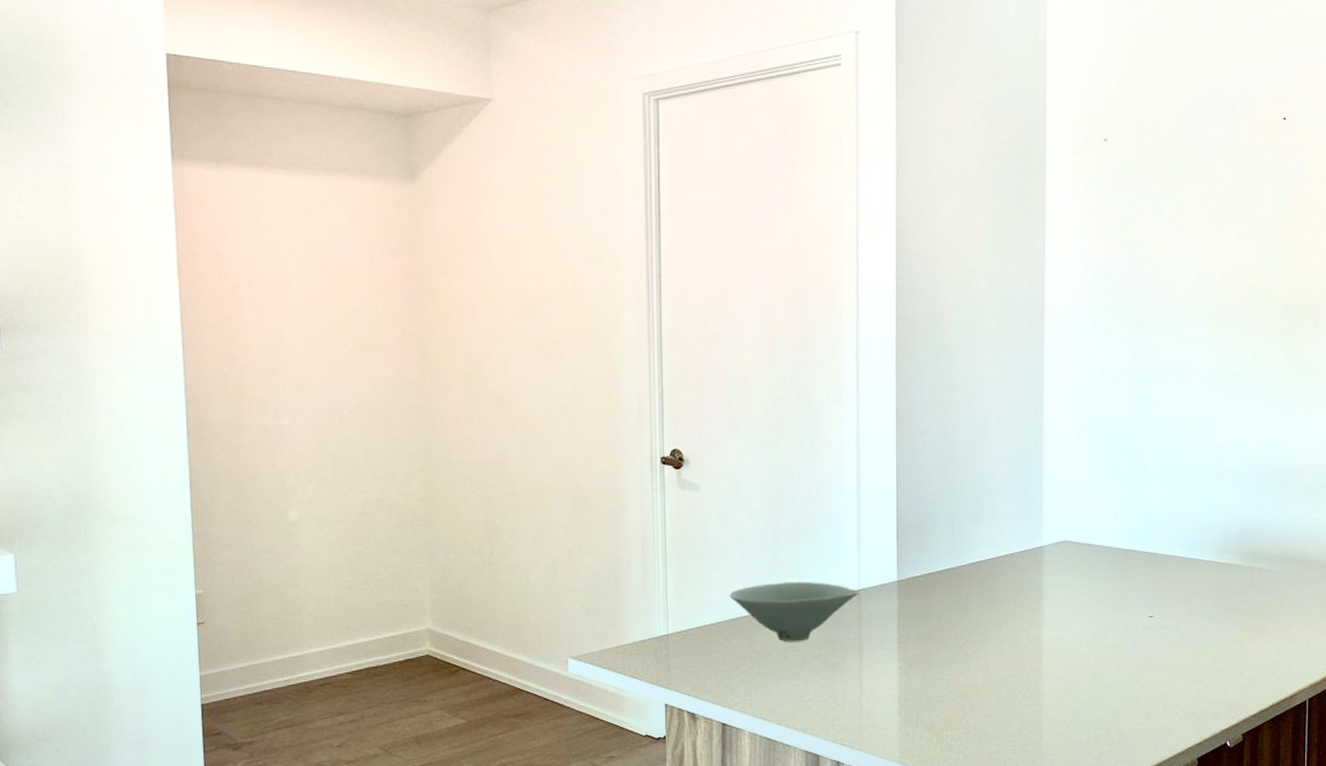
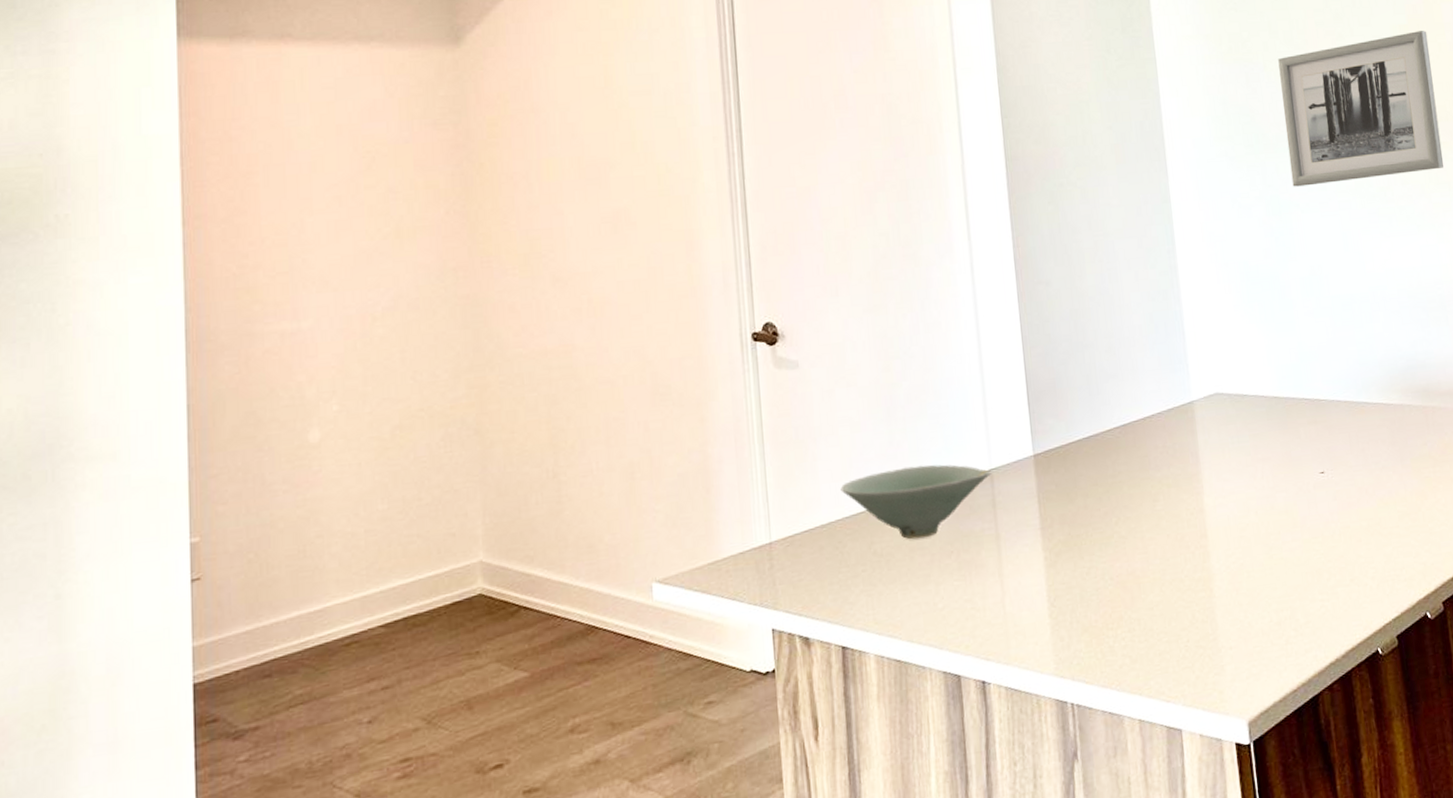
wall art: none [1159,220,1308,361] -> present [1278,31,1444,187]

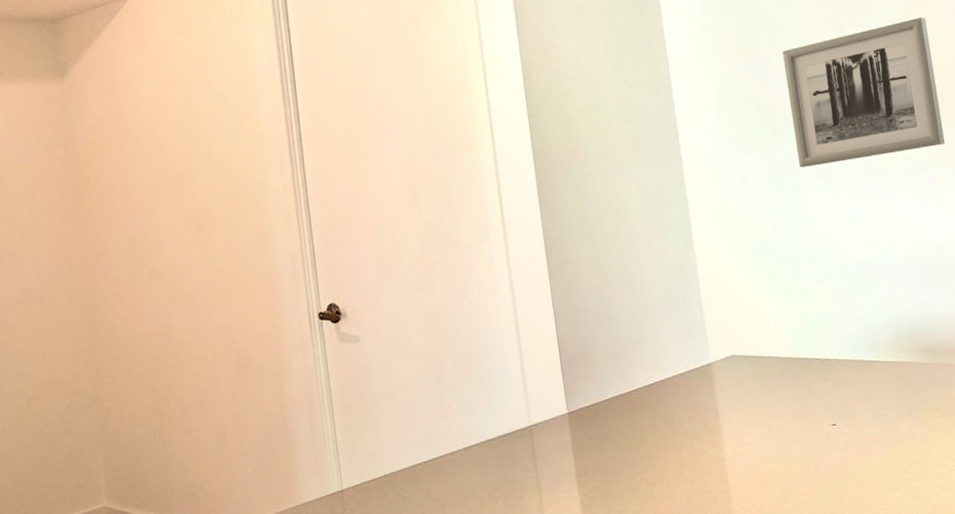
bowl: present [840,464,991,540] -> none [400,422,531,487]

